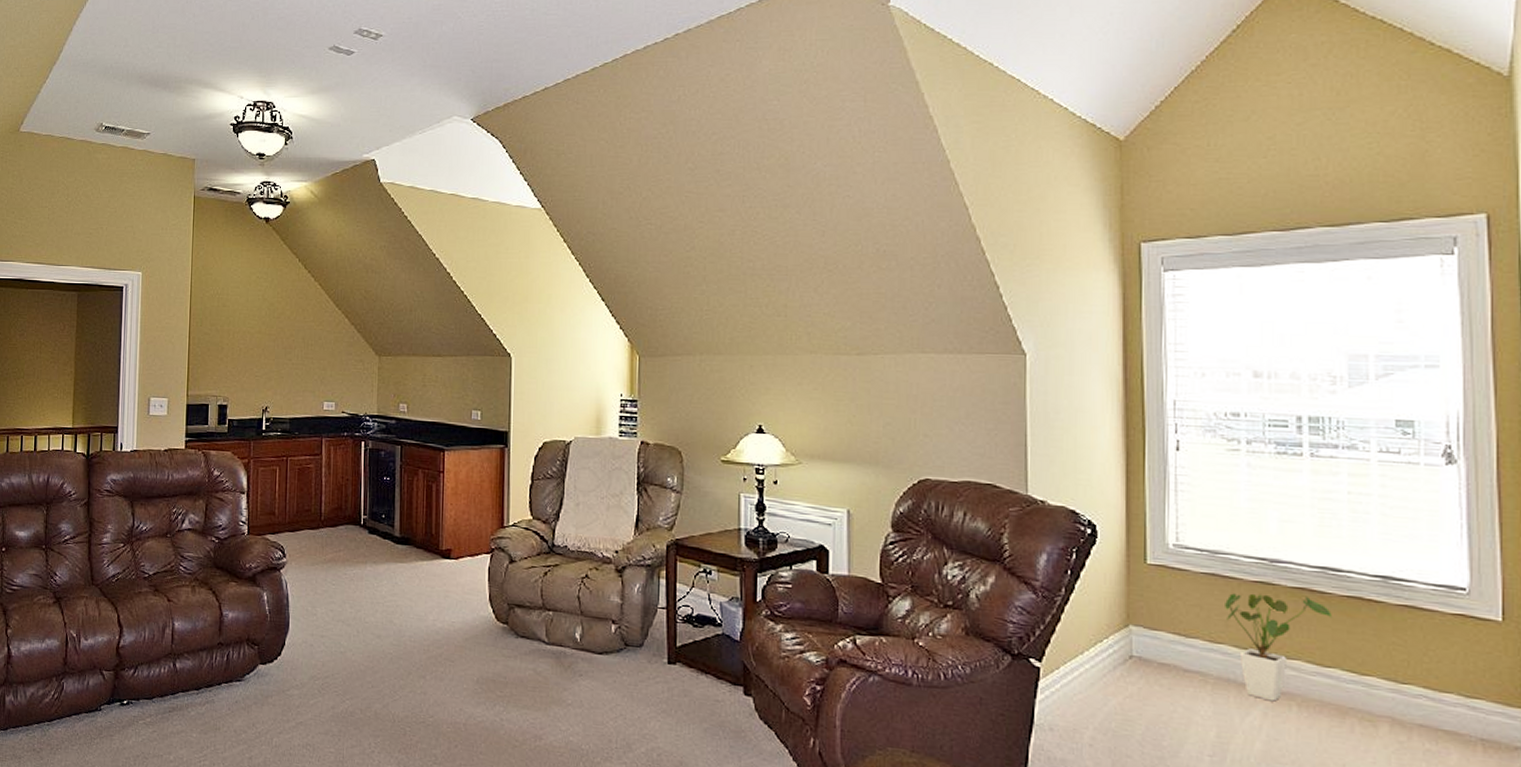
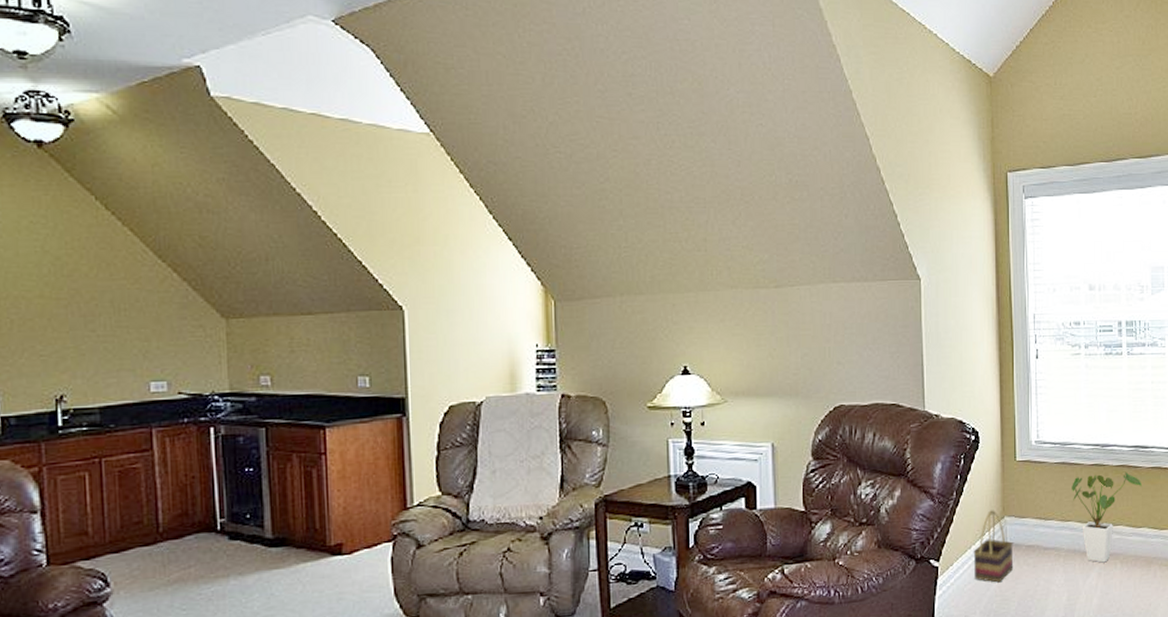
basket: none [1086,615,1141,699] -> present [973,510,1014,583]

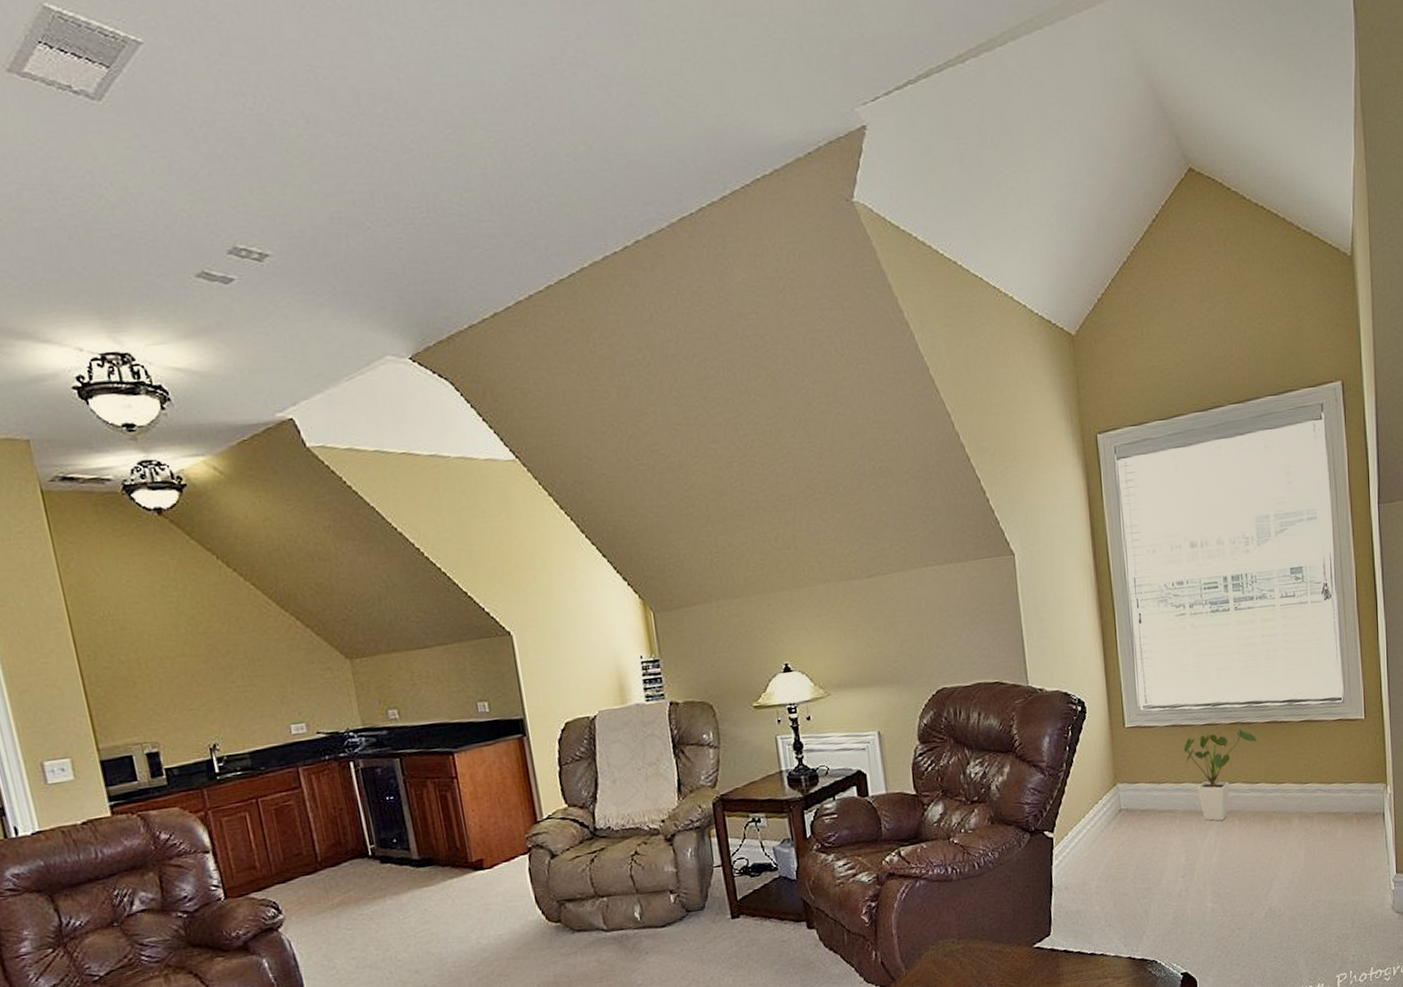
basket: present [973,510,1014,583] -> none [1087,778,1129,849]

